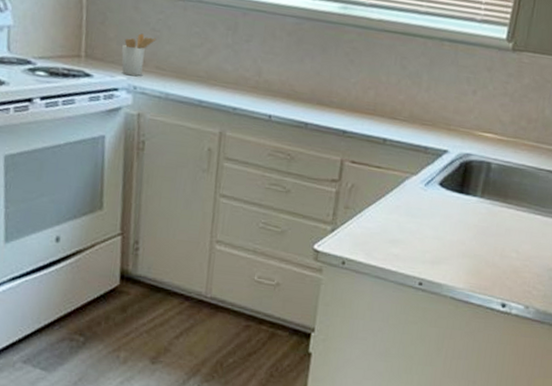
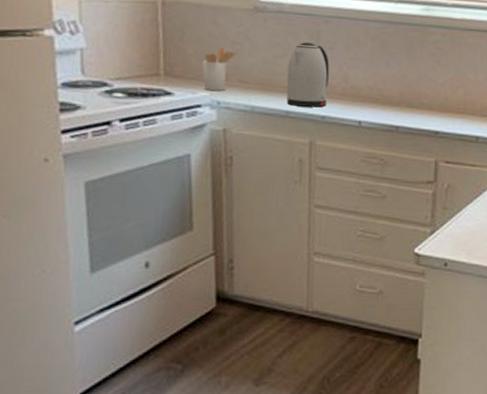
kettle: none [200,33,245,99] -> present [286,42,330,107]

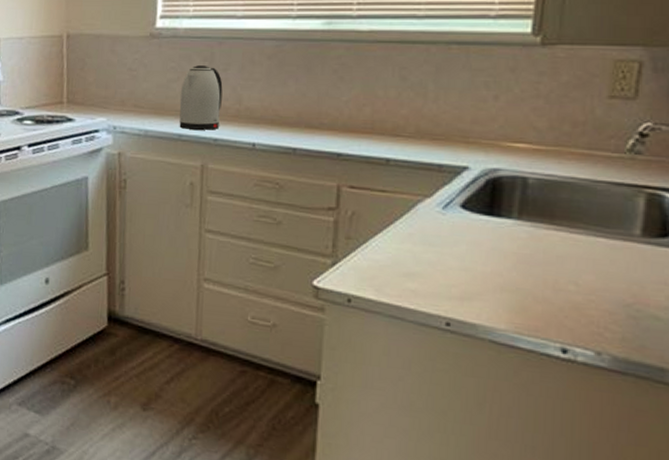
utensil holder: present [201,47,238,92] -> none [100,74,134,117]

